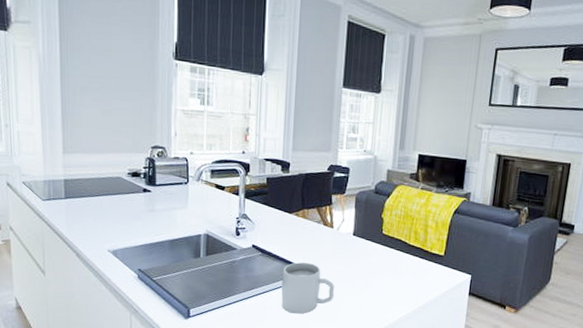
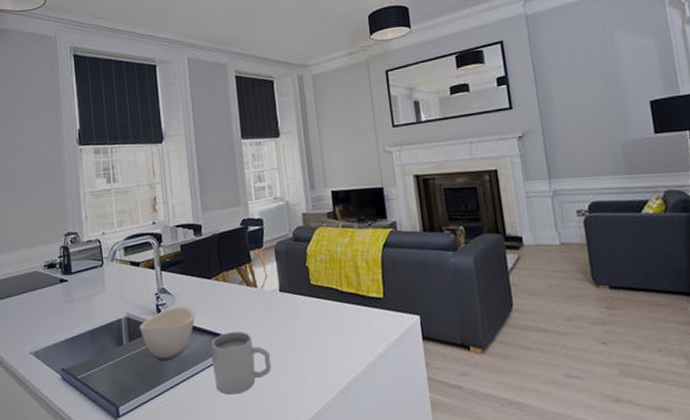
bowl: none [218,232,272,278] -> present [140,306,196,362]

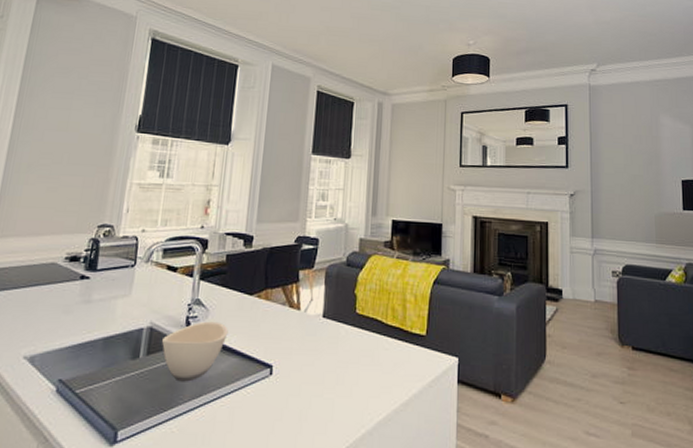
mug: present [211,331,272,395] -> none [235,355,301,426]

